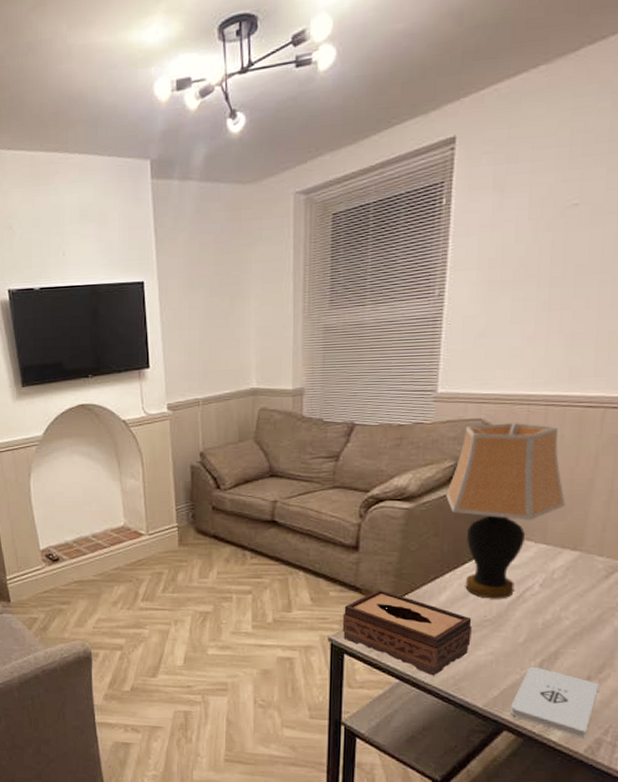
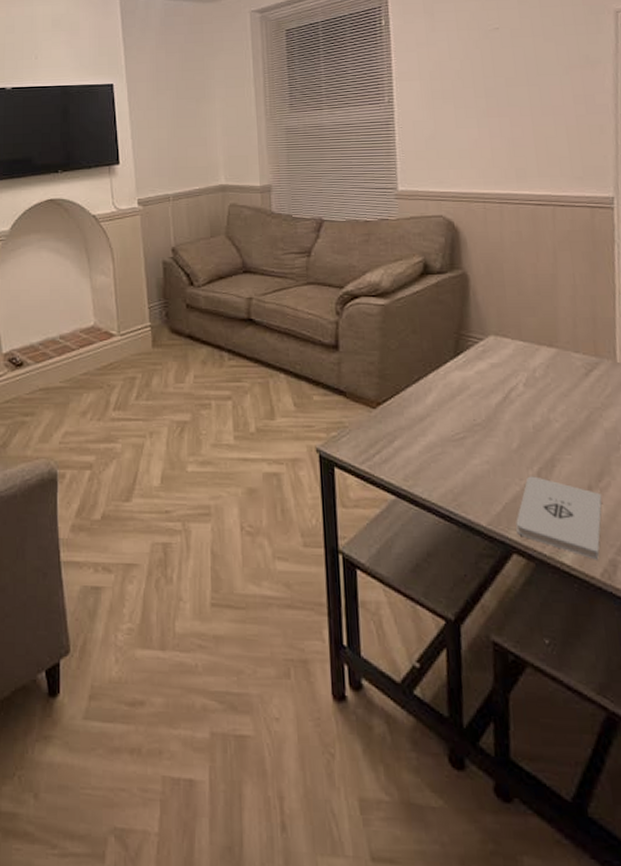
tissue box: present [342,589,472,676] -> none [329,391,465,490]
table lamp: present [446,423,566,599] -> none [419,219,534,401]

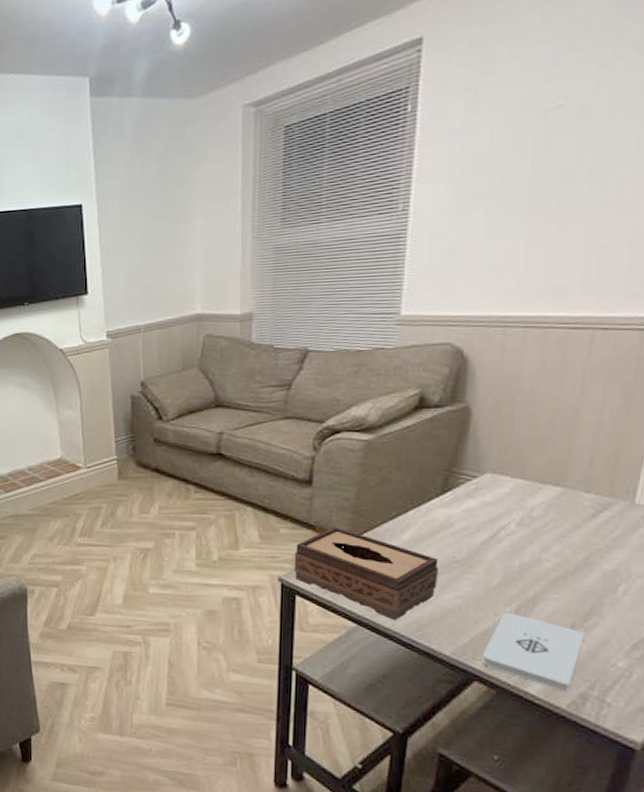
tissue box: none [329,391,465,490] -> present [294,526,439,621]

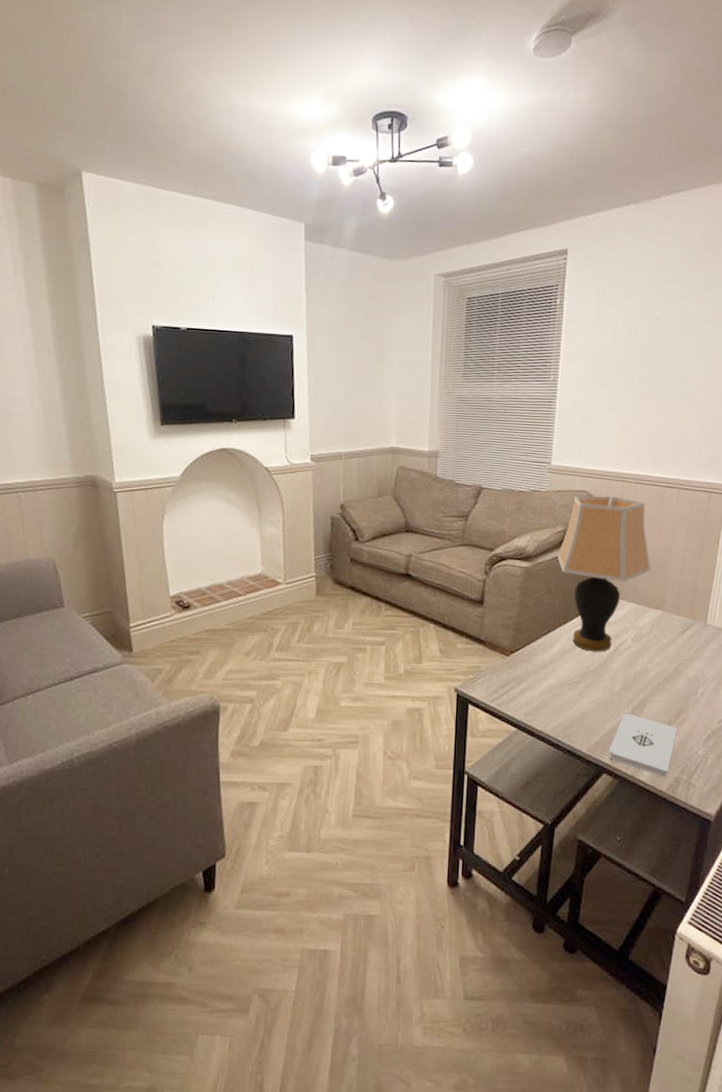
tissue box: present [294,526,439,621] -> none [467,641,578,724]
table lamp: none [410,347,547,539] -> present [558,495,651,652]

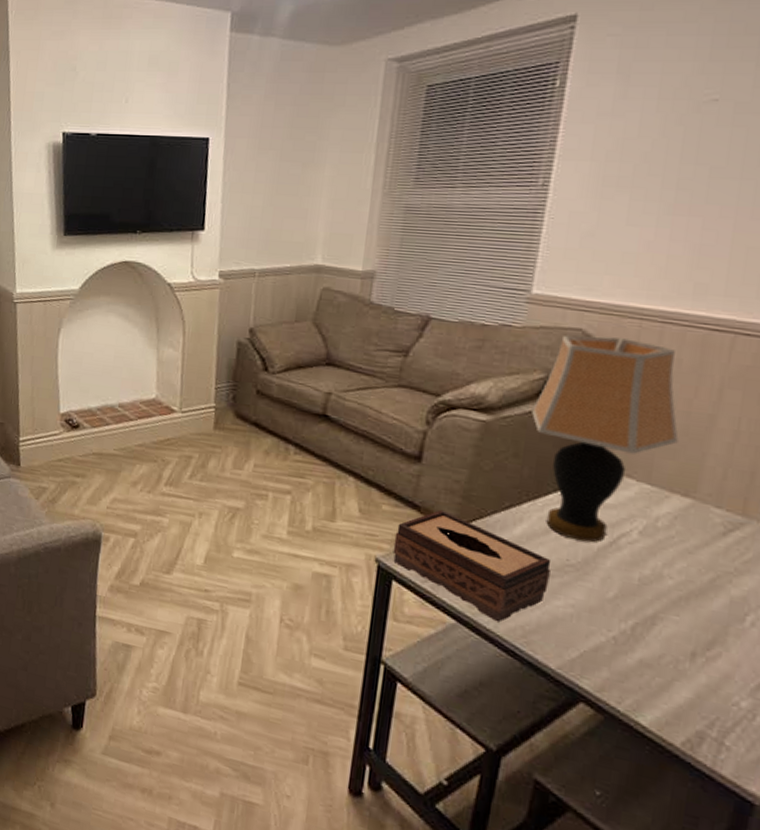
tissue box: none [467,641,578,724] -> present [393,509,552,623]
notepad: present [609,713,678,778] -> none [590,629,707,729]

